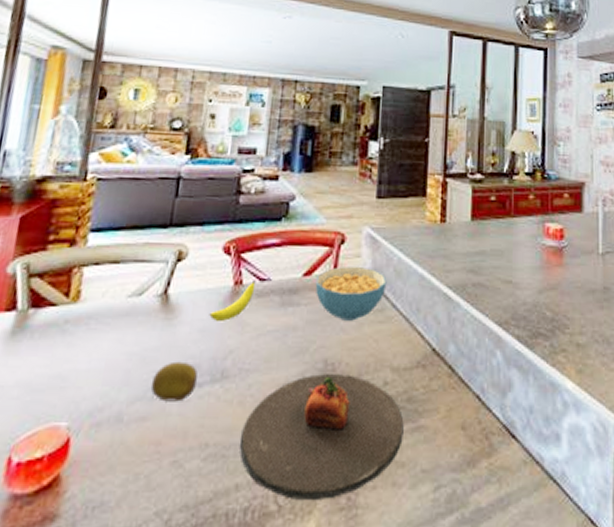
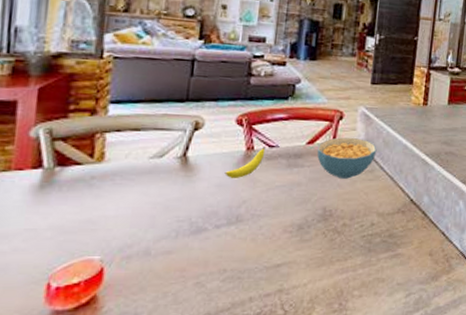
fruit: present [150,361,198,402] -> none [174,209,216,240]
plate: present [240,374,404,500] -> none [253,218,385,306]

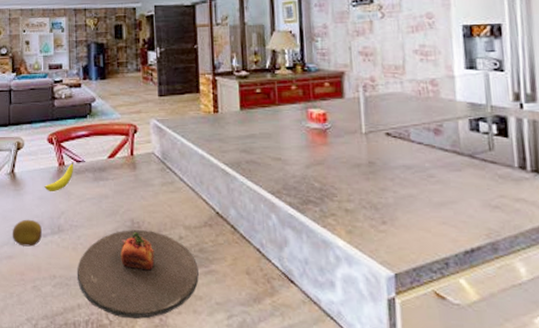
fruit: none [174,209,216,240] -> present [12,219,43,247]
plate: none [253,218,385,306] -> present [78,230,199,319]
cereal bowl: present [317,137,377,179] -> none [118,149,174,191]

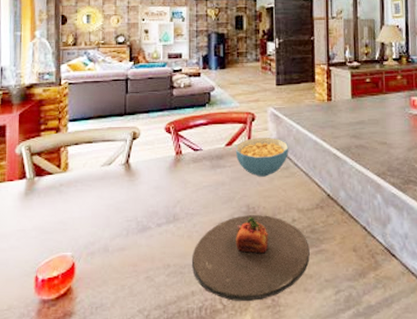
fruit: present [12,219,43,247] -> none [125,209,158,237]
banana: present [44,162,74,192] -> none [160,150,191,182]
cereal bowl: none [118,149,174,191] -> present [235,137,289,177]

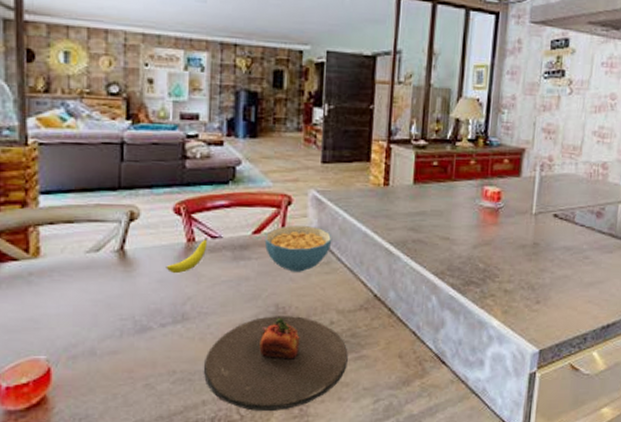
banana: none [160,150,191,182] -> present [166,238,208,274]

